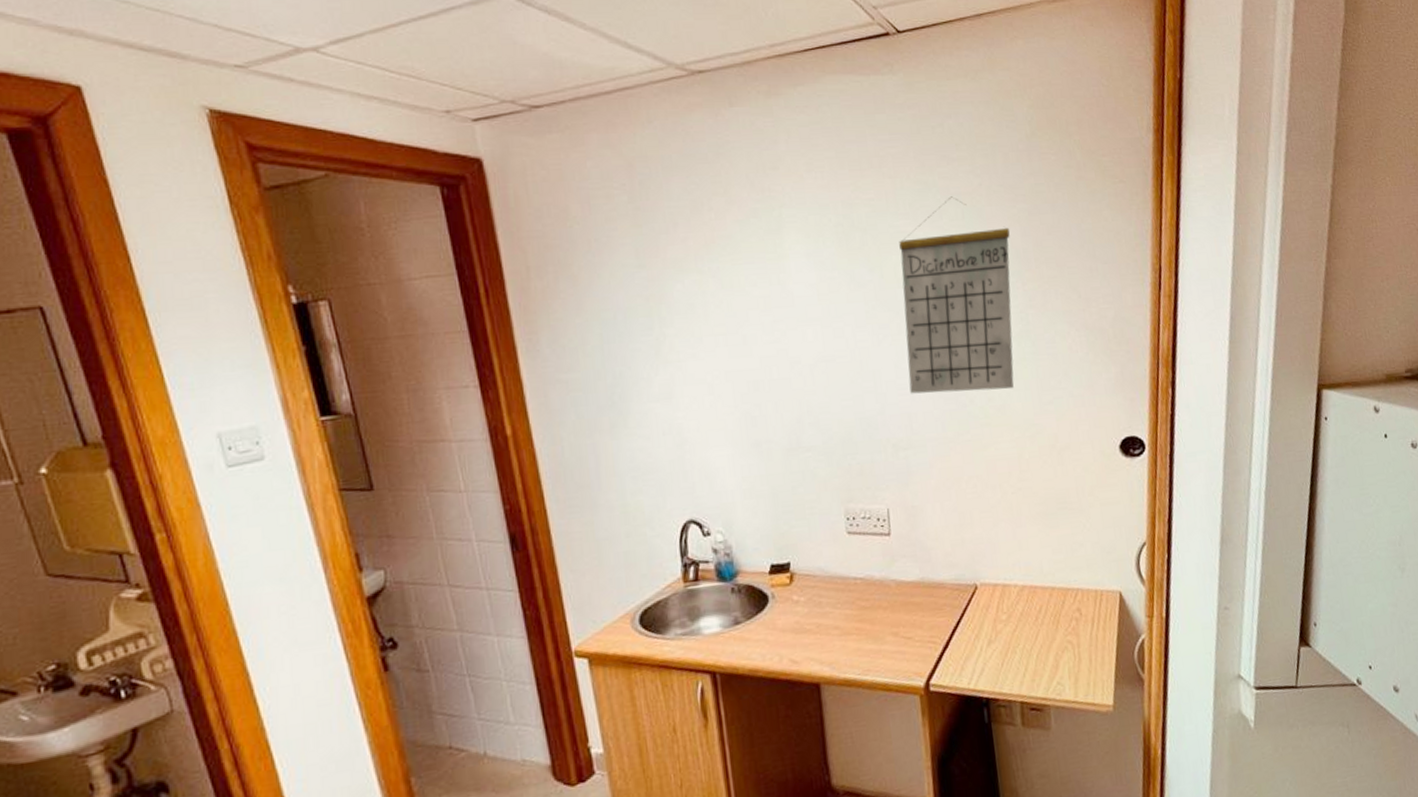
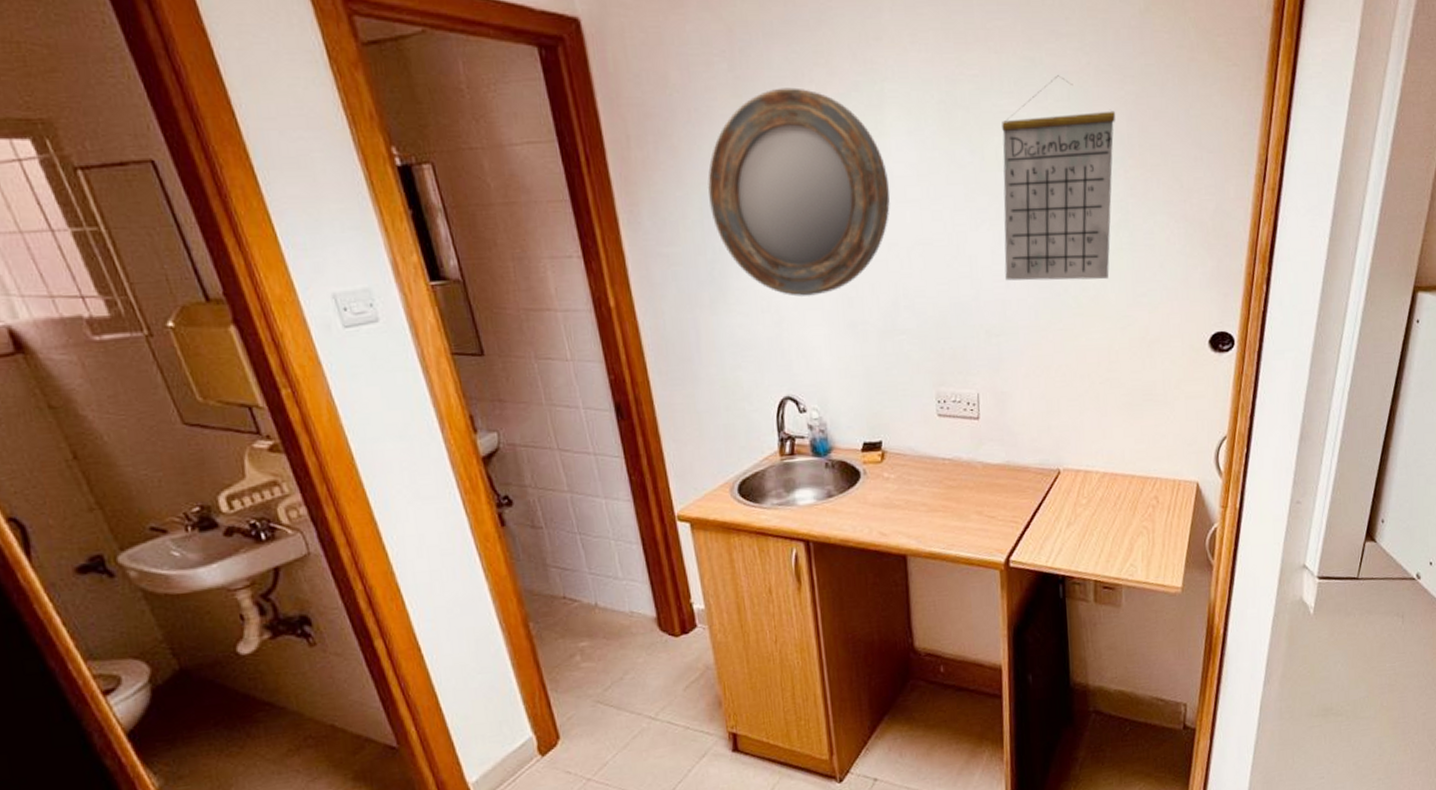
home mirror: none [607,216,792,418] -> present [707,87,890,297]

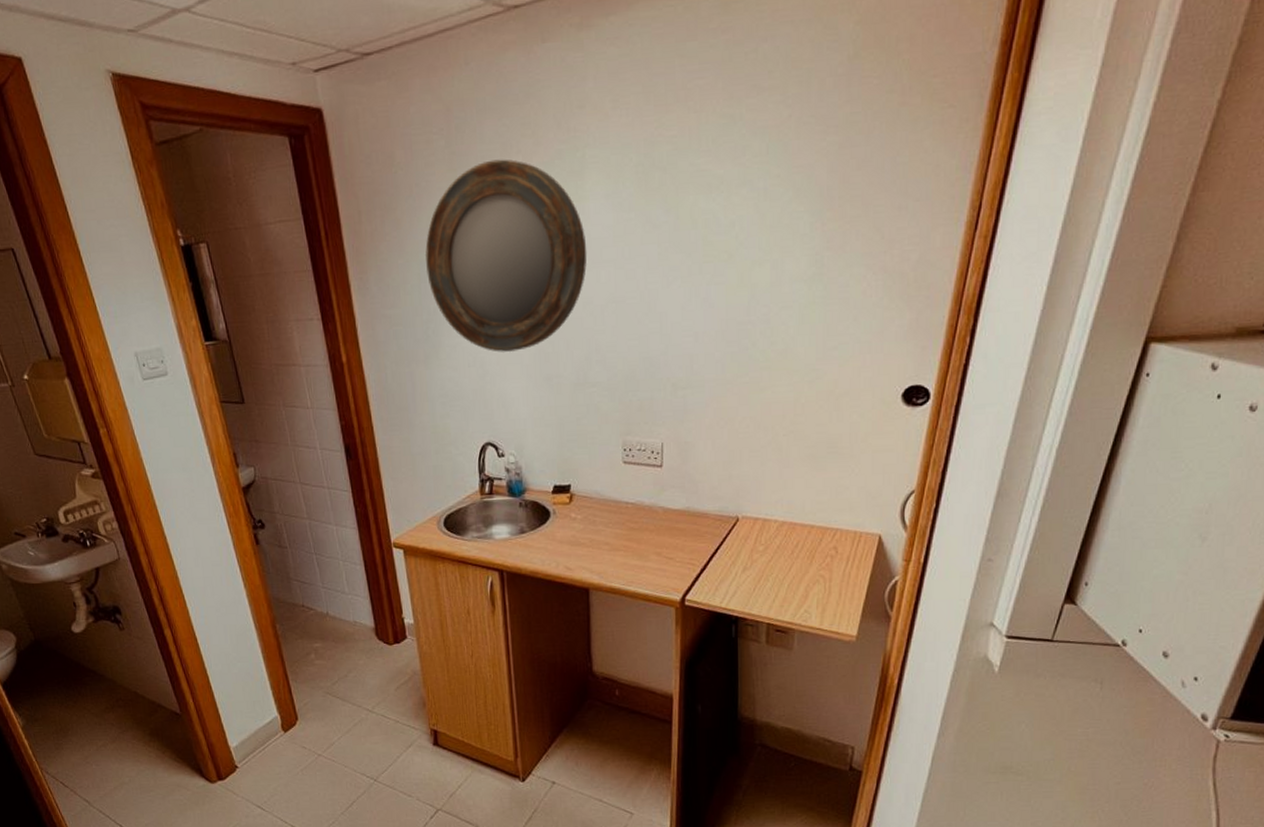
calendar: present [1002,75,1115,281] -> none [694,130,815,336]

